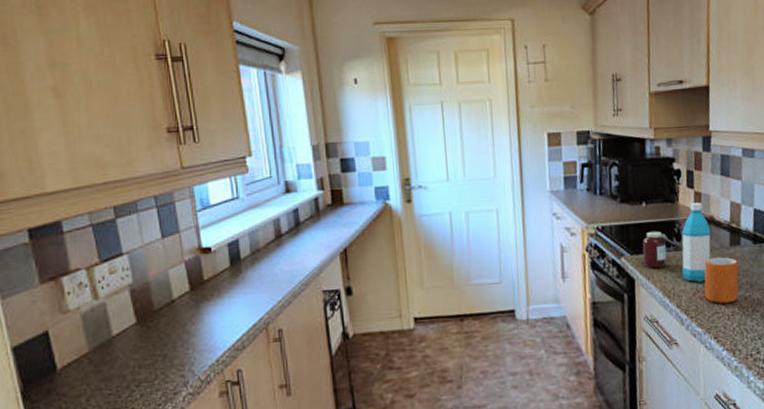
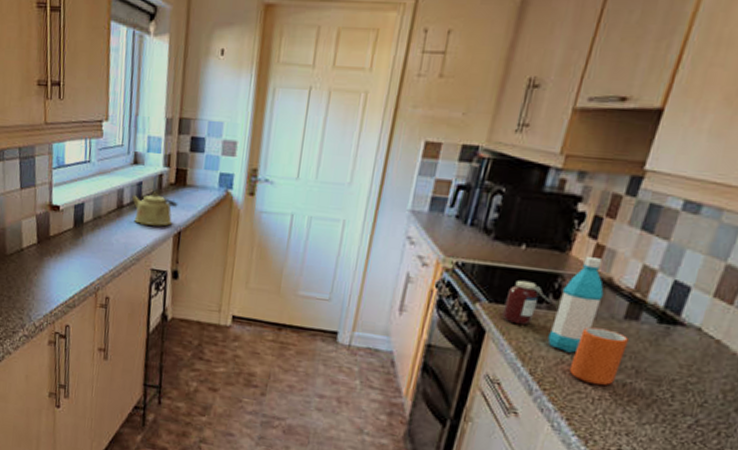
kettle: none [289,215,339,249] -> present [131,192,178,226]

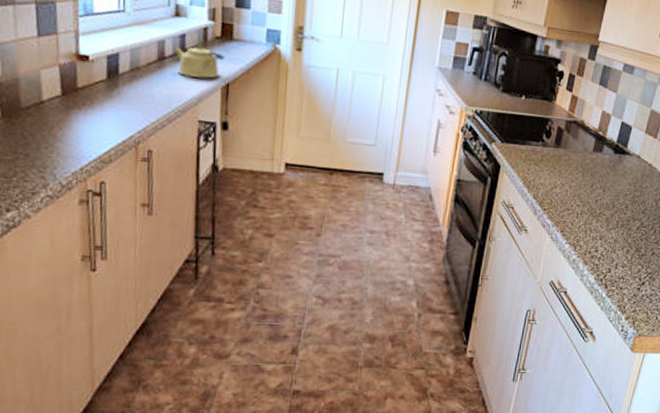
jar: present [502,280,551,325] -> none [512,124,545,160]
water bottle: present [548,257,604,353] -> none [544,105,579,179]
mug: present [569,327,628,386] -> none [560,159,597,203]

